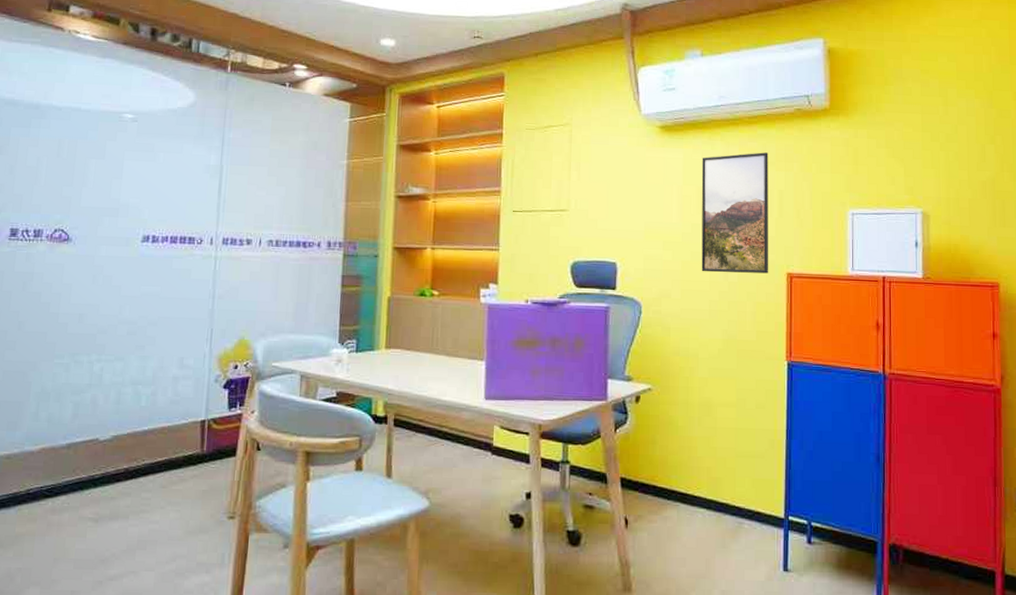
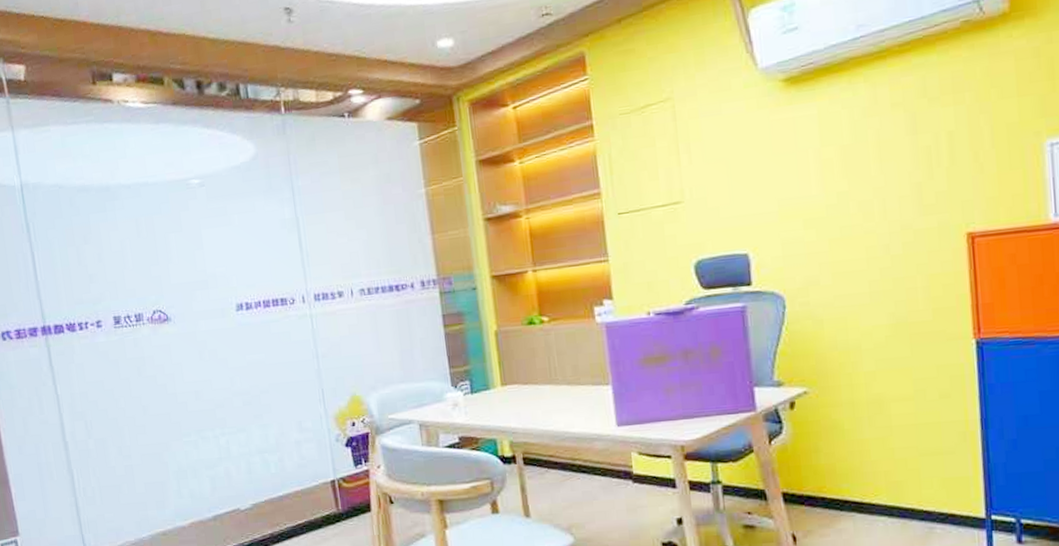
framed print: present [701,152,769,274] -> none [841,86,943,249]

